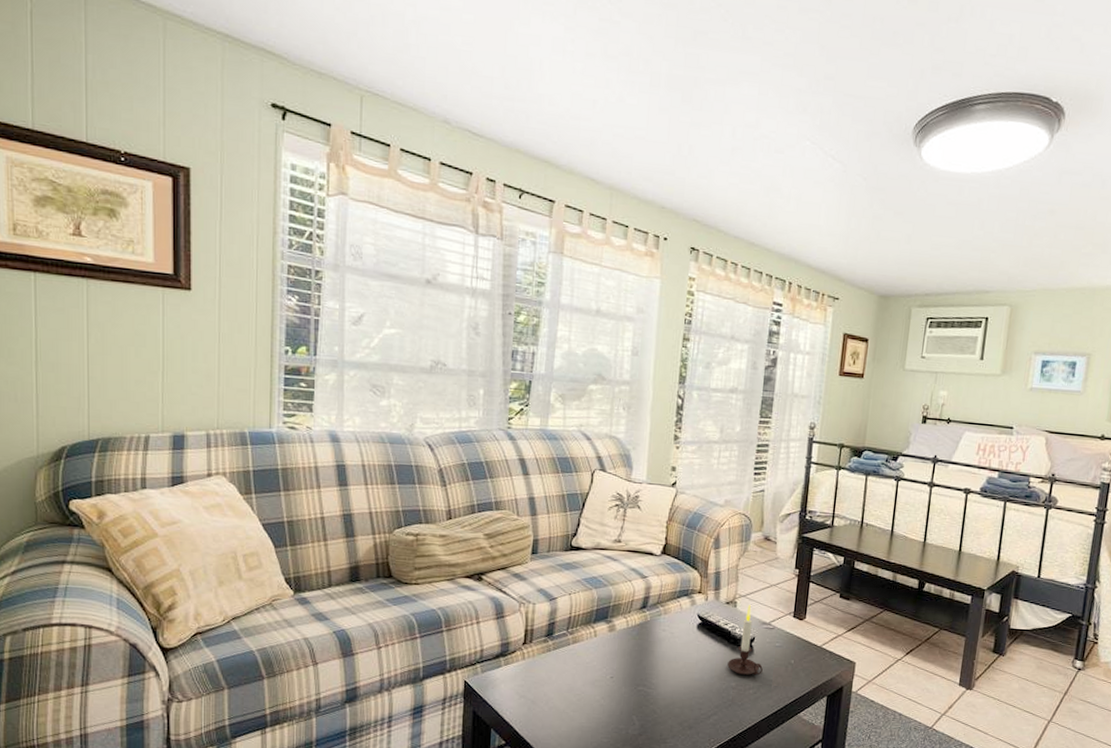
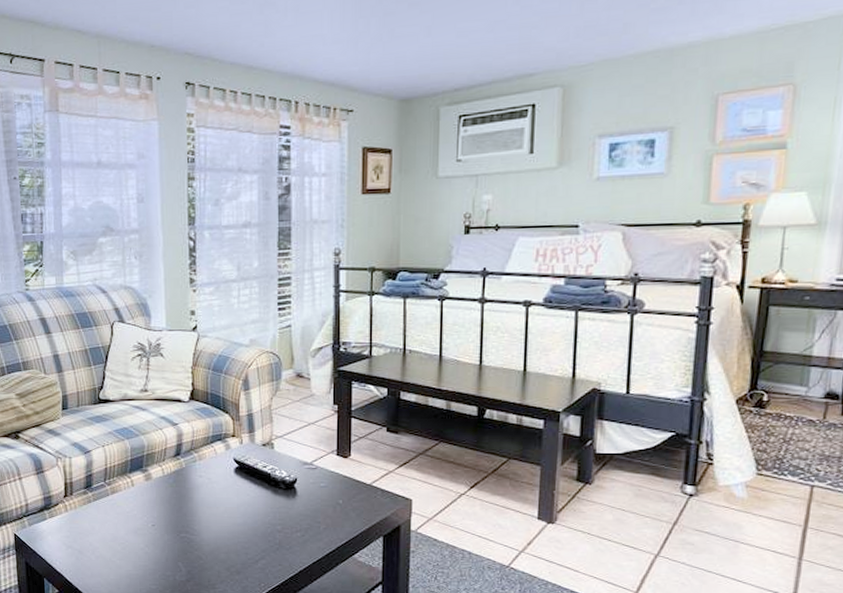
candle: present [727,605,763,675] -> none [271,445,309,518]

